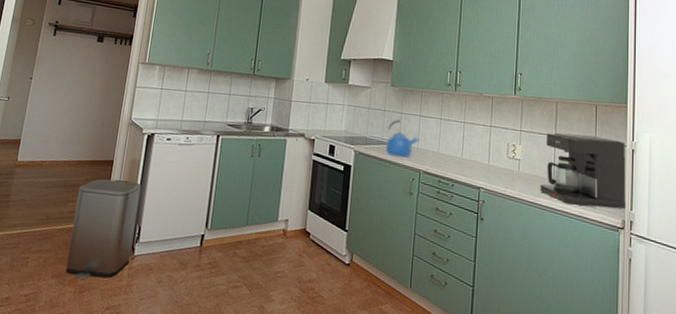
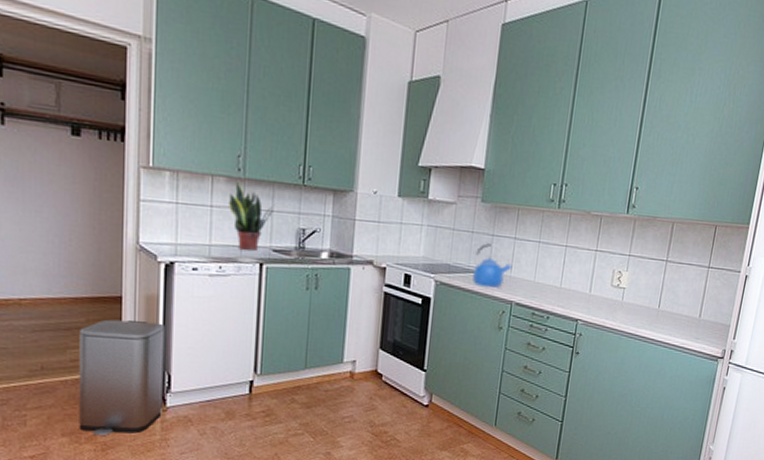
potted plant: none [197,73,232,126] -> present [227,182,275,252]
coffee maker: present [540,132,627,209] -> none [643,257,740,339]

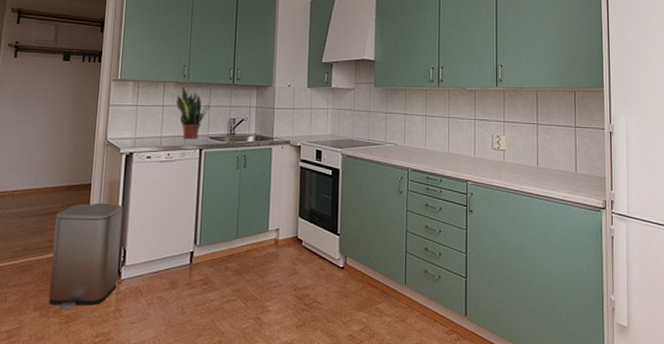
kettle: present [472,243,513,288] -> none [372,120,406,157]

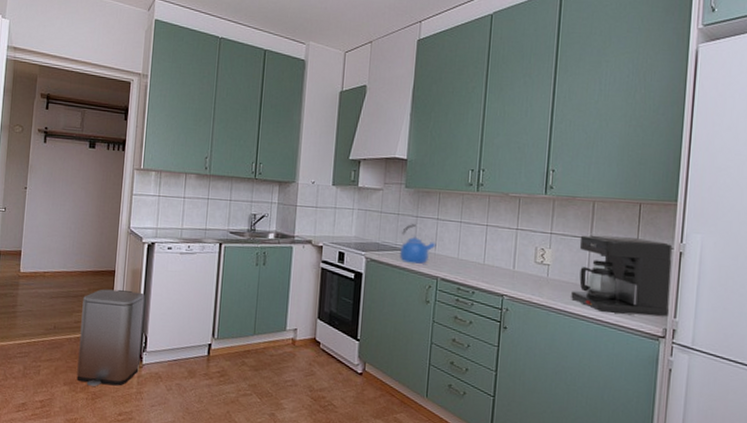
potted plant: present [175,86,211,140] -> none [196,178,232,234]
kettle: none [372,120,406,157] -> present [399,224,437,264]
coffee maker: none [525,120,607,191] -> present [571,235,673,317]

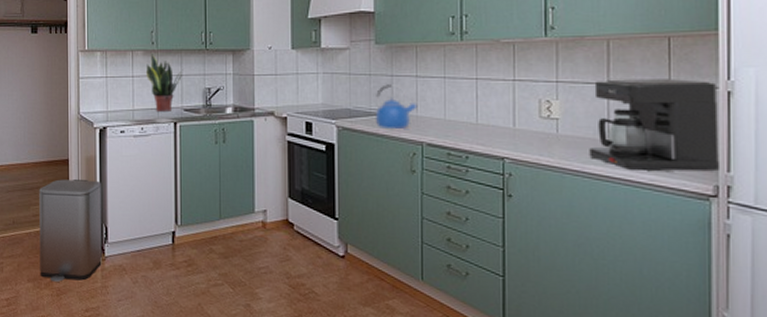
potted plant: none [196,178,232,234] -> present [145,54,183,113]

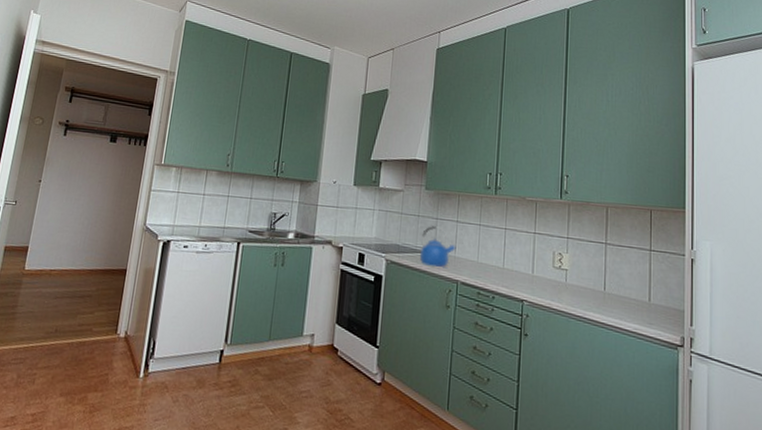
pedal bin: present [39,179,102,282] -> none [75,289,156,398]
potted plant: present [145,54,183,113] -> none [216,175,253,232]
coffee maker: present [589,77,721,172] -> none [590,240,686,325]

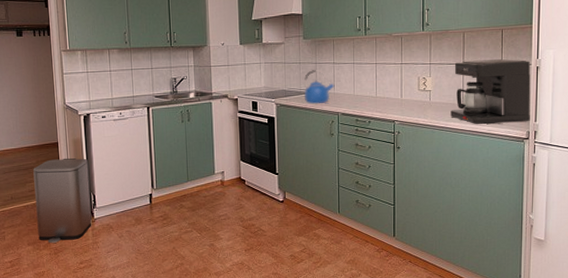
pedal bin: none [75,289,156,398] -> present [33,158,92,243]
coffee maker: none [590,240,686,325] -> present [450,58,531,125]

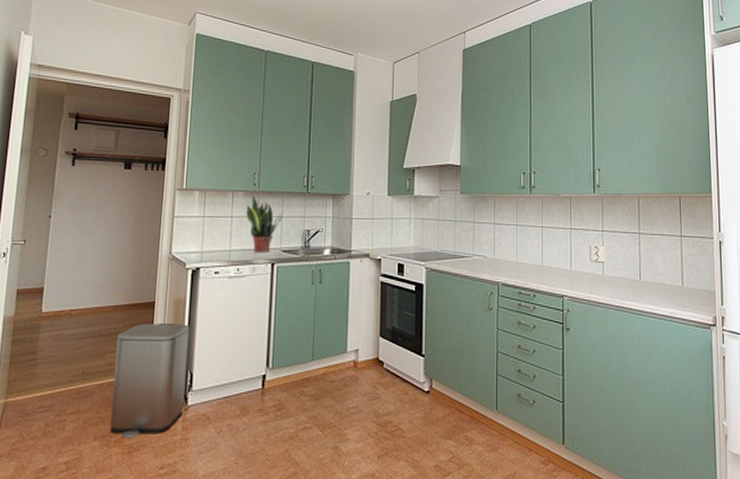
potted plant: none [121,51,153,100] -> present [245,195,284,254]
kettle: present [304,70,335,104] -> none [459,230,495,270]
coffee maker: present [450,58,531,125] -> none [627,229,717,306]

